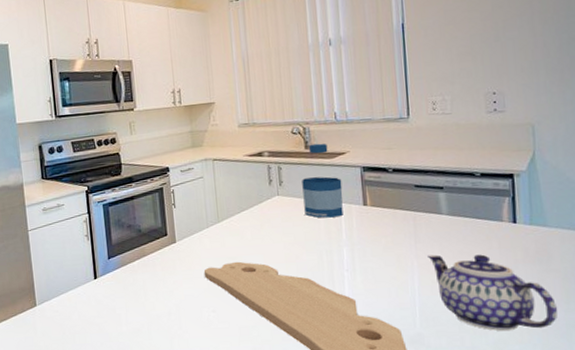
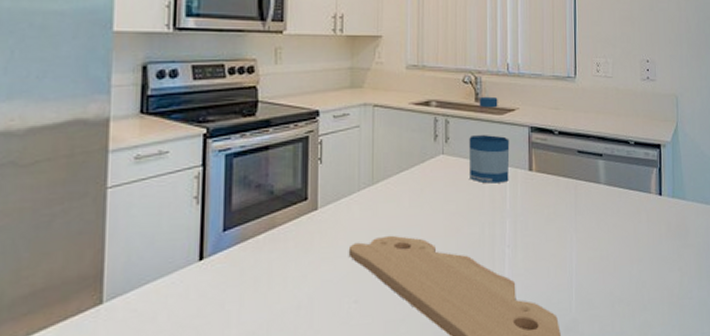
teapot: present [428,254,558,332] -> none [586,228,693,313]

